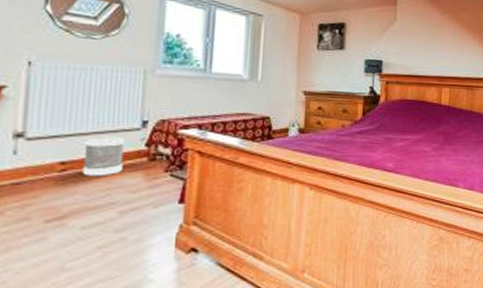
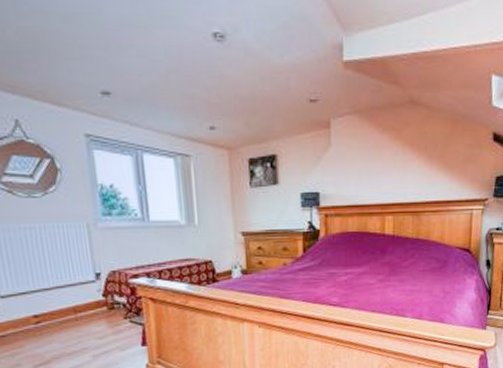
wastebasket: present [82,137,125,177] -> none [49,290,88,327]

